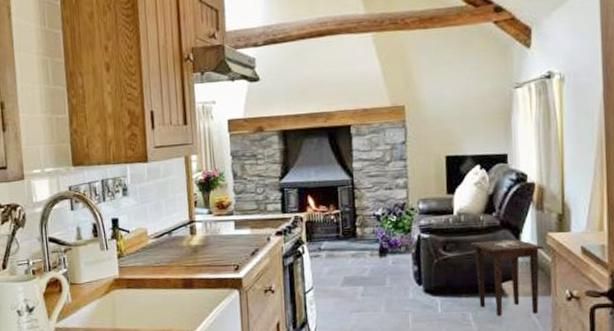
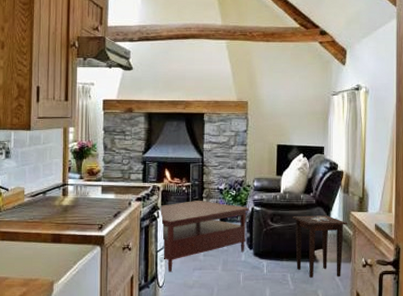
coffee table: none [304,229,416,317] -> present [159,200,250,272]

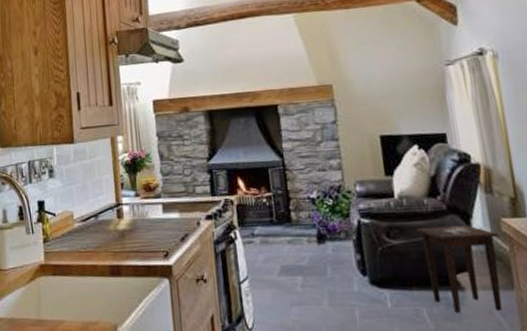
coffee table: present [159,200,250,272] -> none [235,214,357,310]

